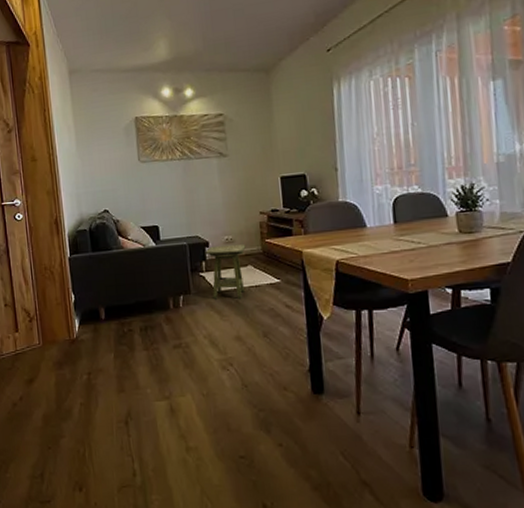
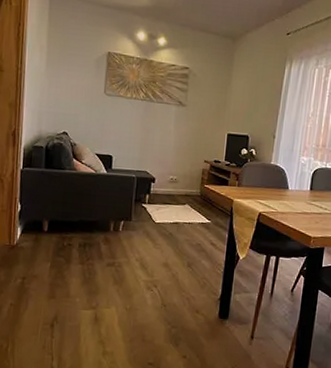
side table: present [205,245,246,300] -> none [150,182,187,231]

